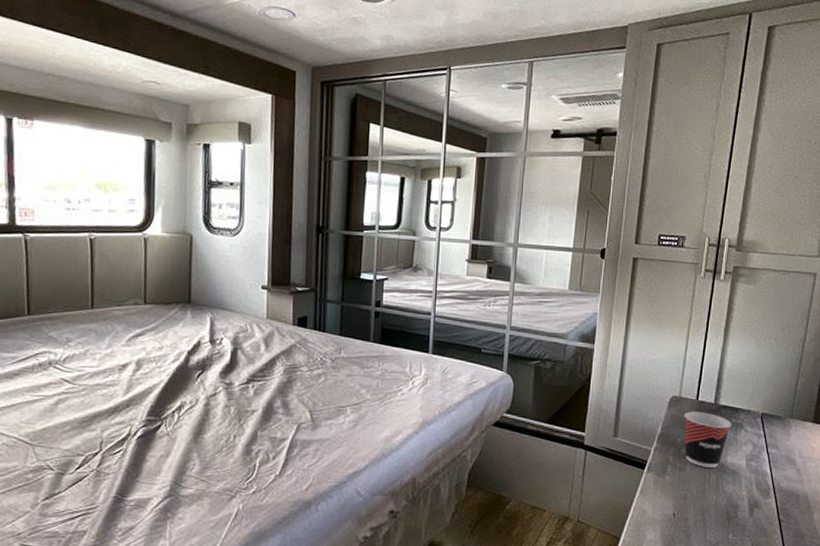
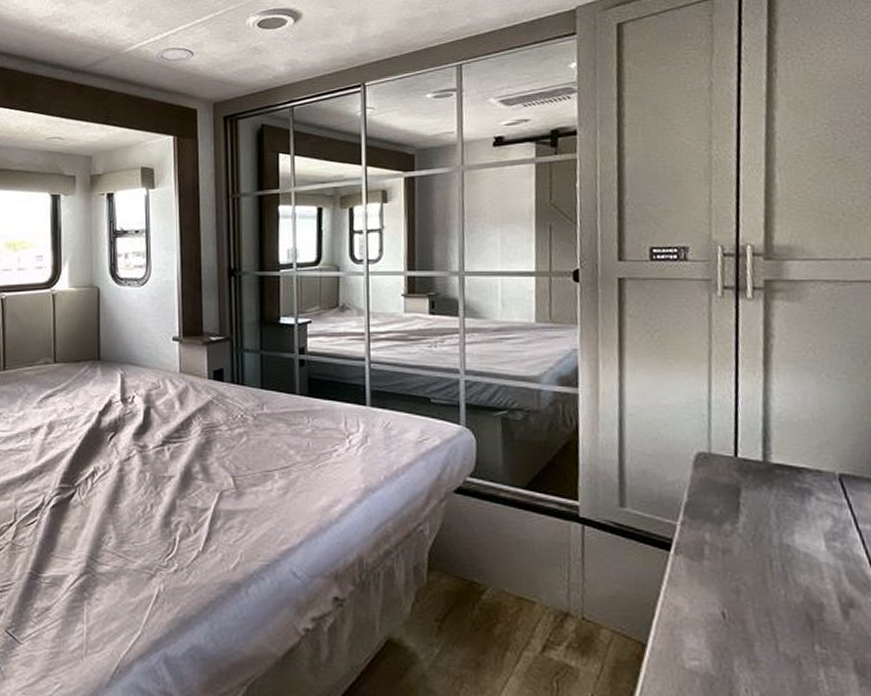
cup: present [684,411,732,468] -> none [718,472,794,550]

